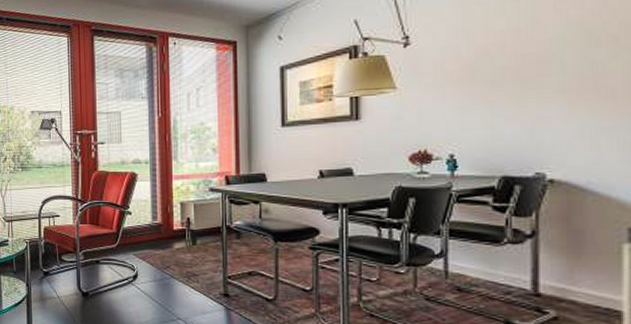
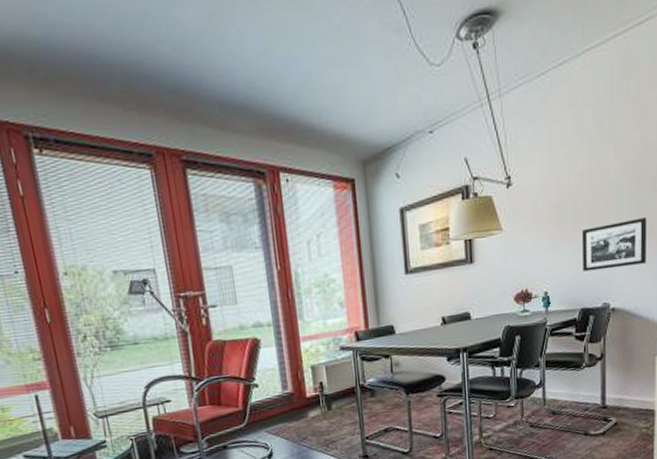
picture frame: none [505,79,605,136] -> present [583,218,647,272]

